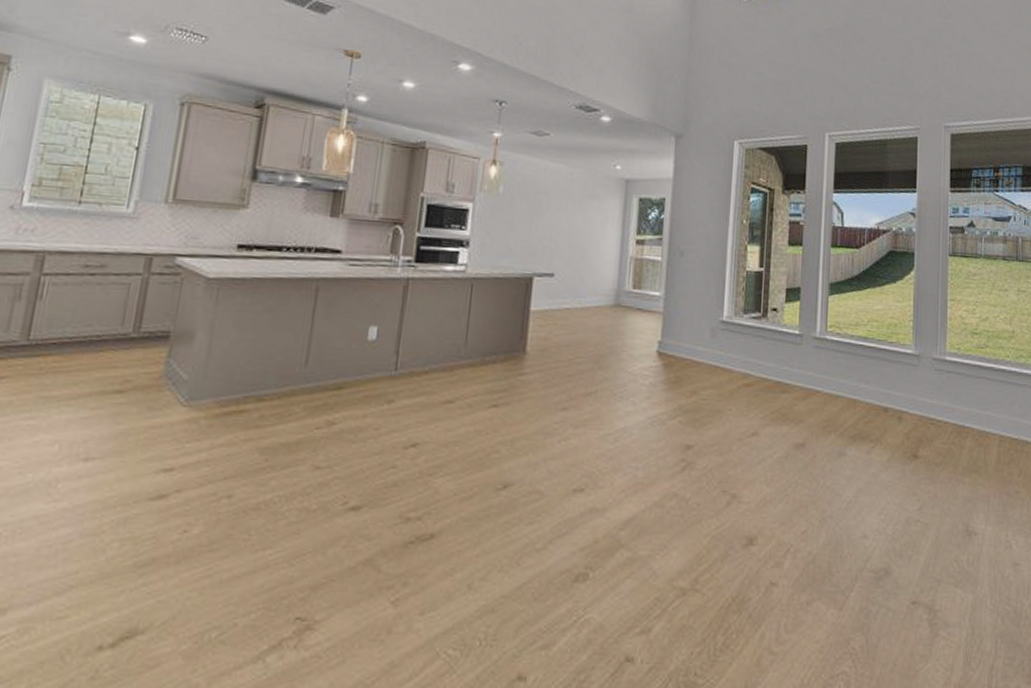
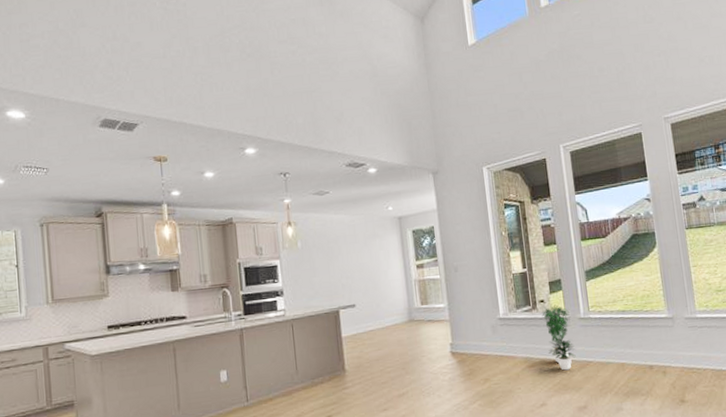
potted plant: none [771,314,804,397] -> present [542,304,576,371]

